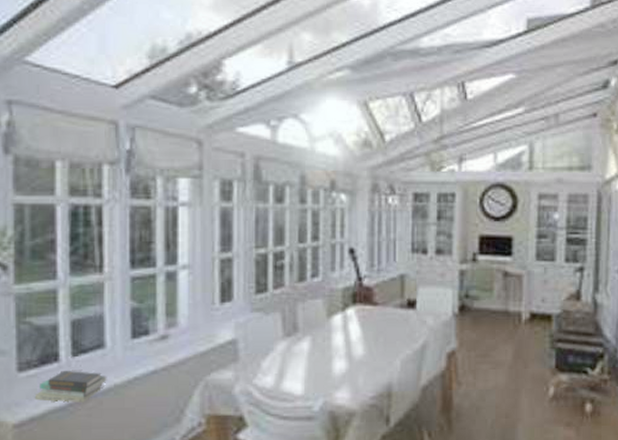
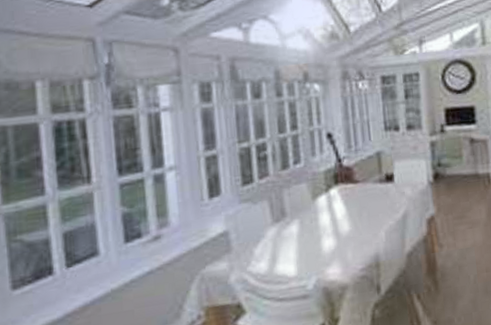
books: present [34,371,107,402] -> none [31,280,104,316]

